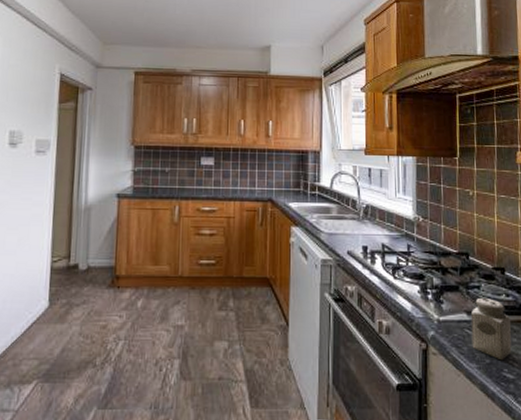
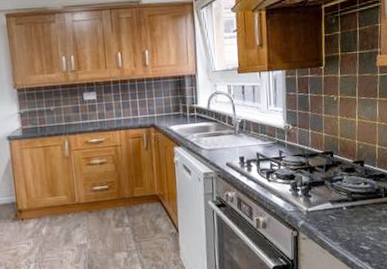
salt shaker: present [470,297,512,361] -> none [334,187,368,237]

